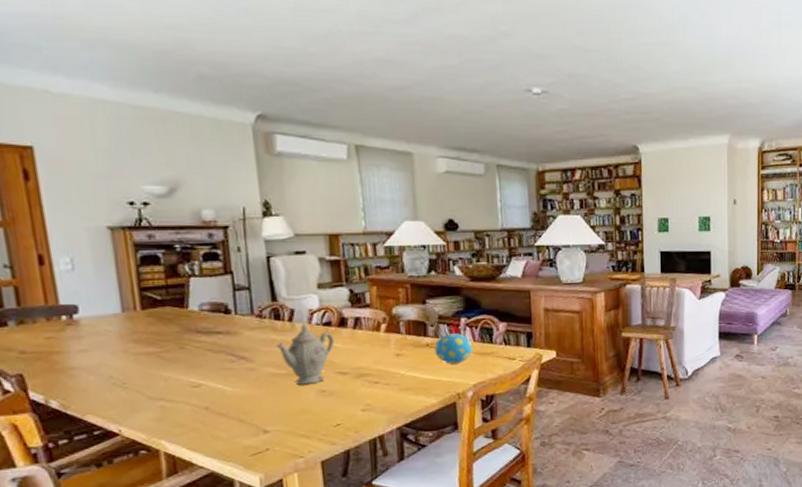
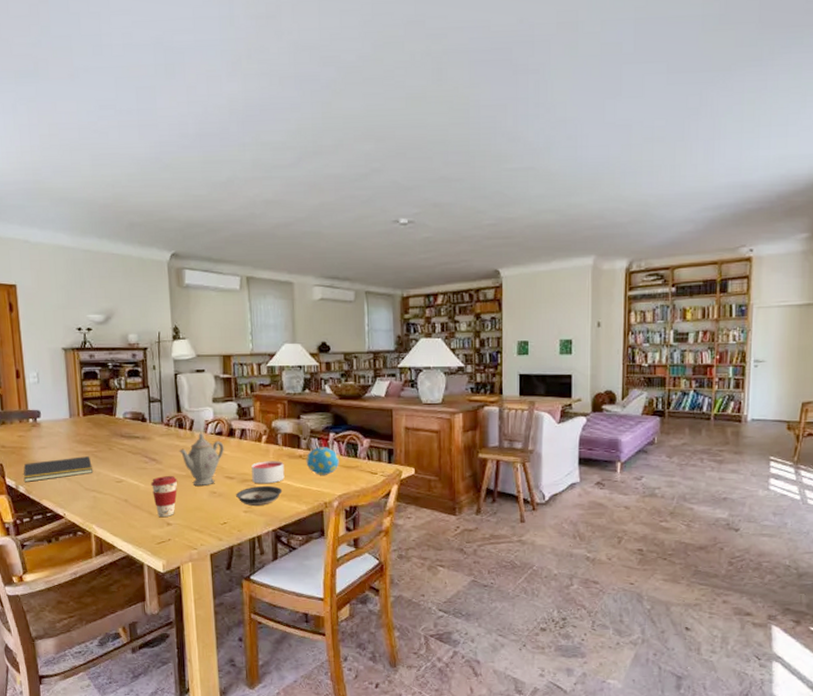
notepad: none [55,358,160,395] -> present [23,456,94,482]
coffee cup: none [240,375,276,424] -> present [151,476,178,517]
saucer: none [351,379,408,404] -> present [236,485,283,507]
candle: none [369,351,410,378] -> present [251,461,285,484]

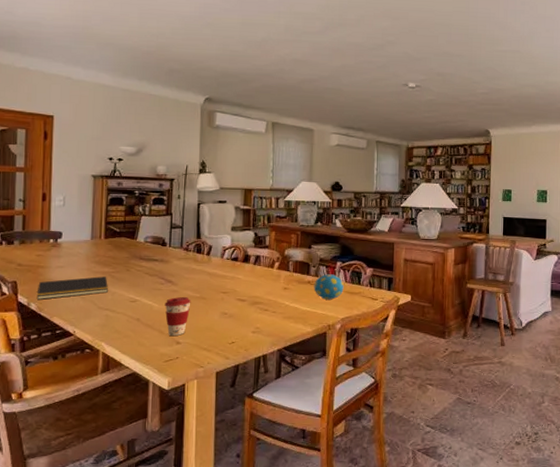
teapot: present [178,432,224,486] -> none [195,257,238,307]
saucer: present [236,485,283,507] -> none [246,308,290,328]
candle: present [251,461,285,484] -> none [262,285,293,307]

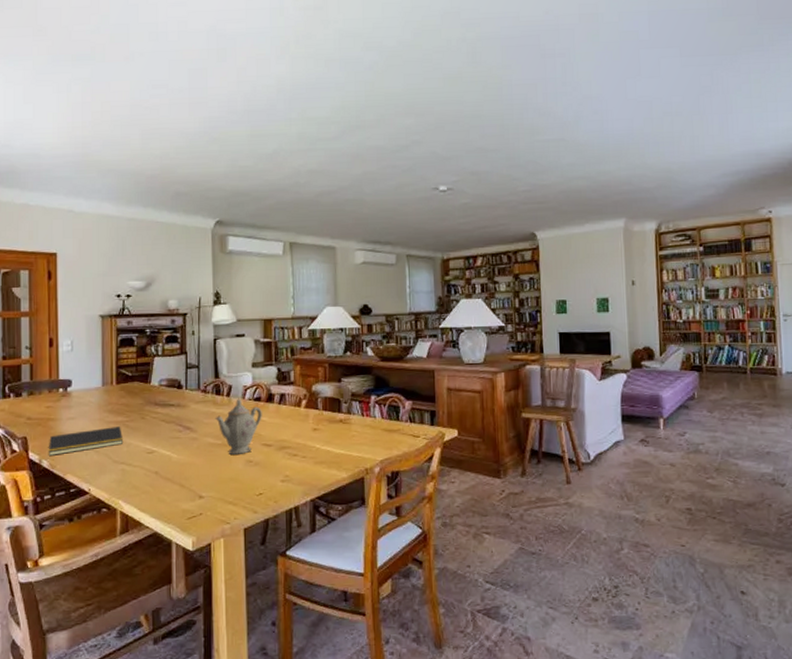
coffee cup: present [164,297,191,336] -> none [184,445,213,489]
teapot: none [195,257,238,307] -> present [215,398,262,455]
decorative egg: present [314,274,344,300] -> none [346,410,381,440]

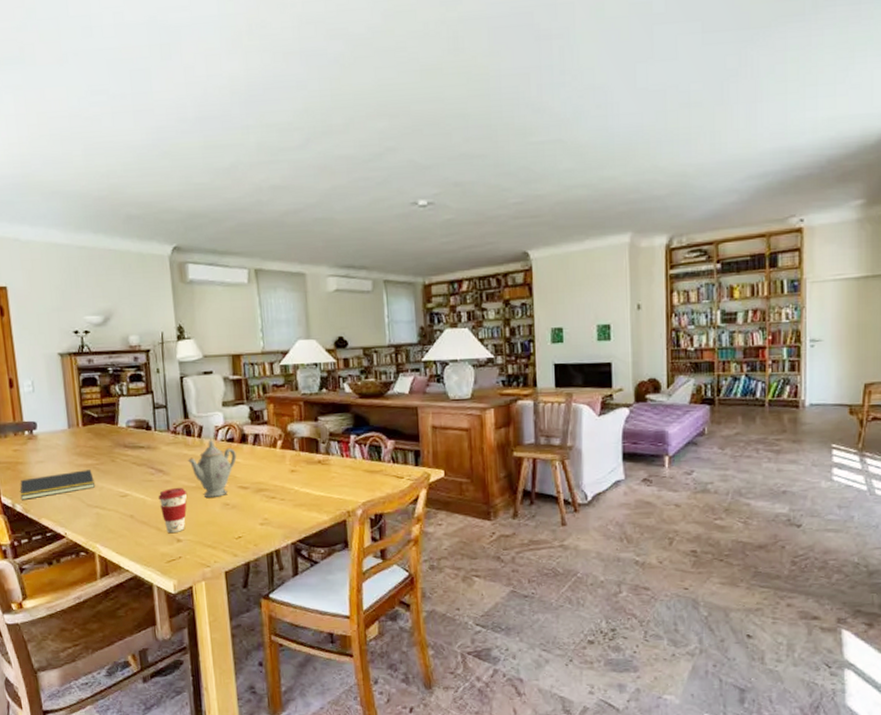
coffee cup: none [184,445,213,489] -> present [158,488,188,533]

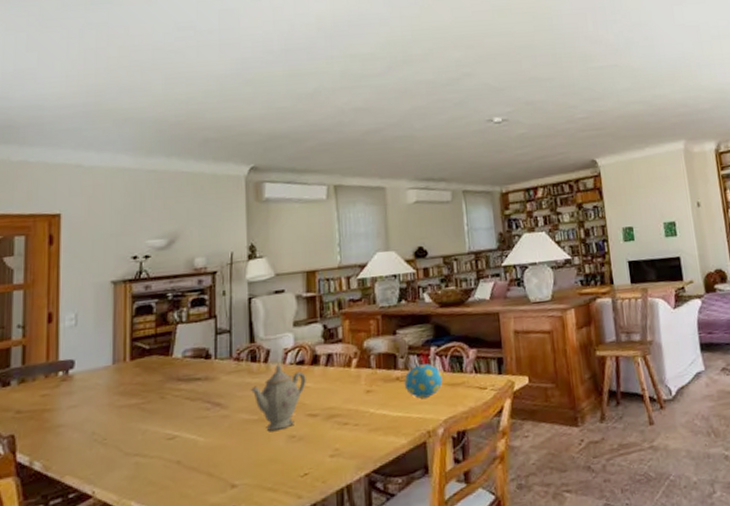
notepad: present [19,470,96,500] -> none [41,410,138,455]
coffee cup: present [158,488,188,533] -> none [213,422,248,478]
decorative egg: none [325,450,362,481] -> present [404,363,443,399]

